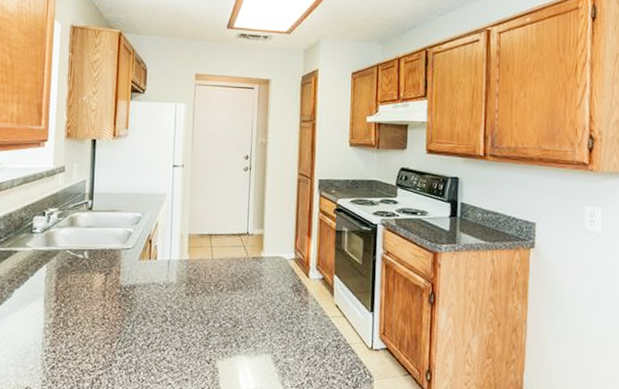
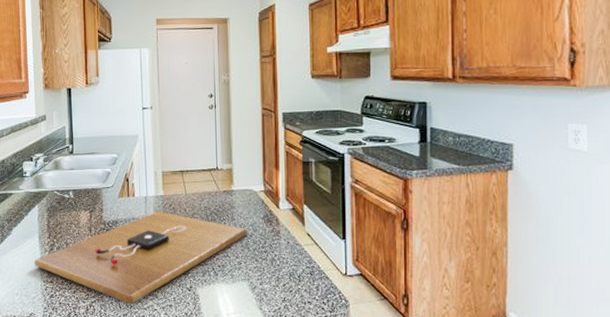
cutting board: none [36,276,275,378] -> present [34,211,248,305]

